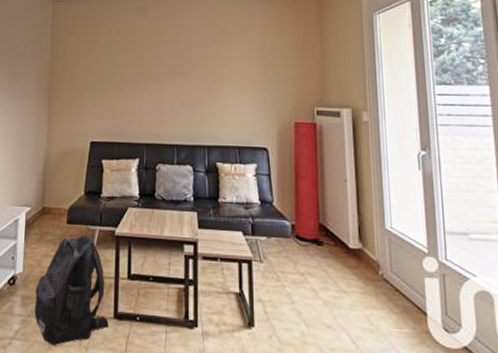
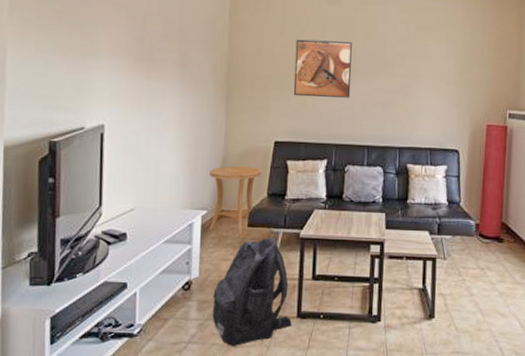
side table: none [32,165,80,235] -> present [209,166,262,239]
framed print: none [106,47,159,100] -> present [293,39,352,98]

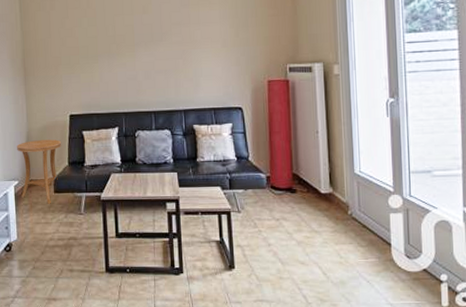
backpack: present [212,237,292,347] -> none [31,201,102,300]
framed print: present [293,39,352,98] -> none [79,17,134,73]

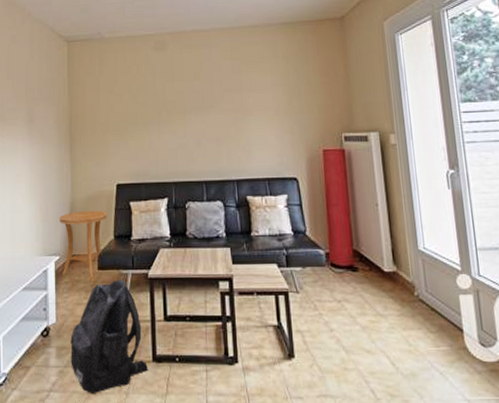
backpack: none [31,201,102,300] -> present [70,279,148,395]

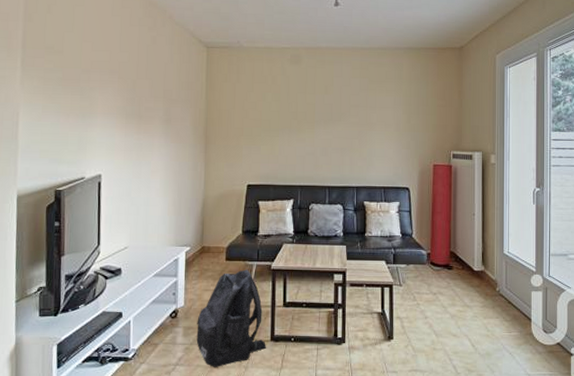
side table: present [59,211,108,282] -> none [192,207,237,271]

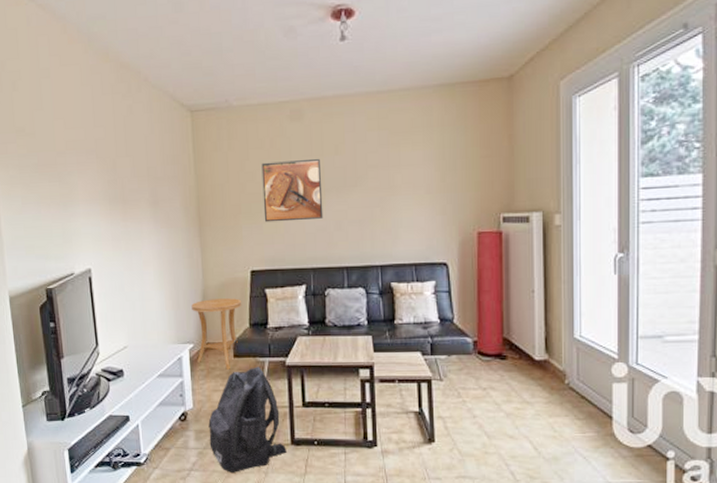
side table: none [192,207,237,271] -> present [191,298,242,370]
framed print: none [262,95,313,145] -> present [261,158,324,223]

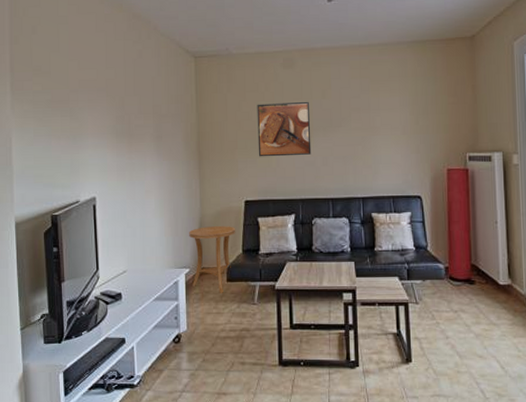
backpack: present [208,367,286,474] -> none [201,290,274,395]

